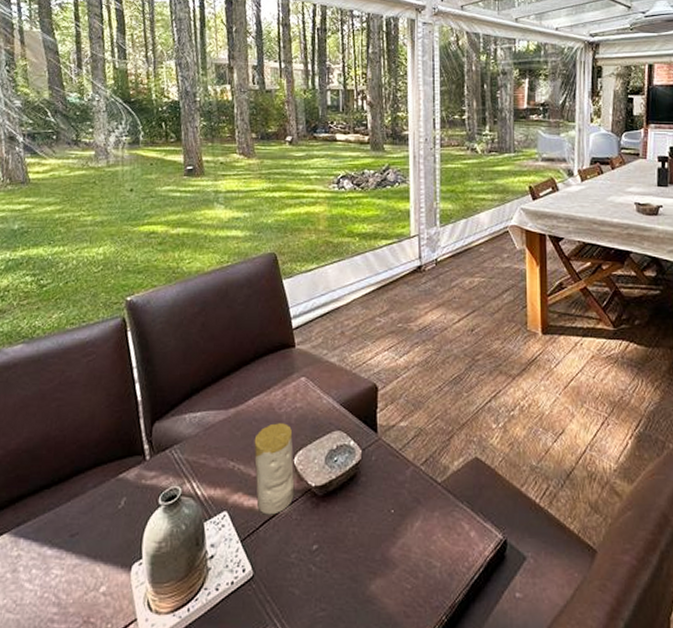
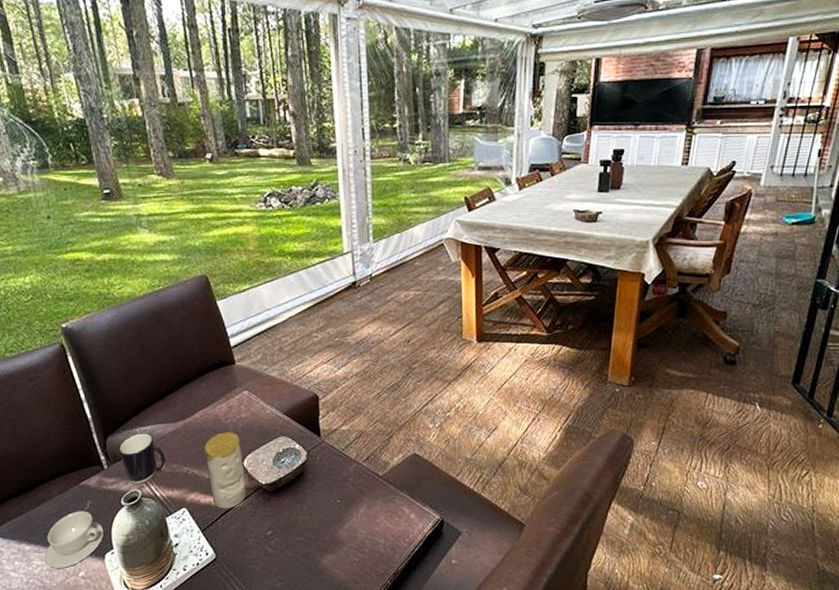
teacup: none [64,509,136,582] -> present [44,511,105,569]
mug: none [163,420,212,479] -> present [118,433,166,484]

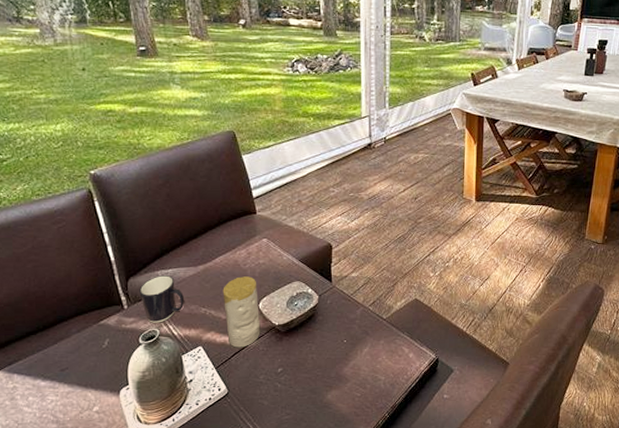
teacup: present [44,511,105,569] -> none [58,348,121,404]

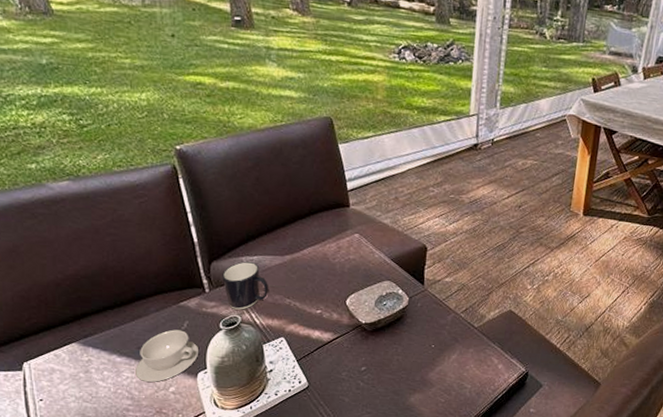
teacup: none [58,348,121,404] -> present [134,329,200,383]
candle: present [223,276,261,348] -> none [309,270,347,343]

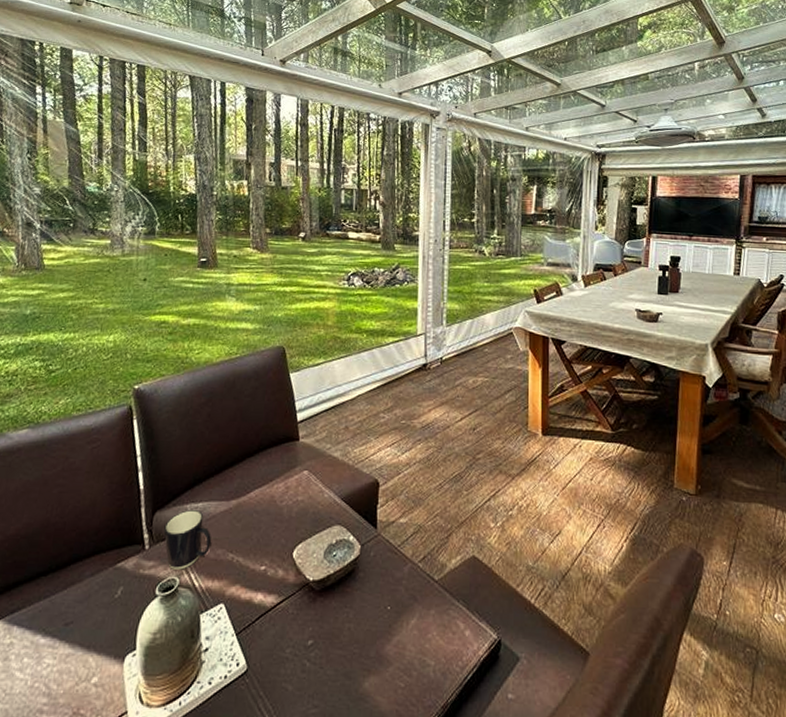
teacup: present [134,329,200,383] -> none [56,598,131,672]

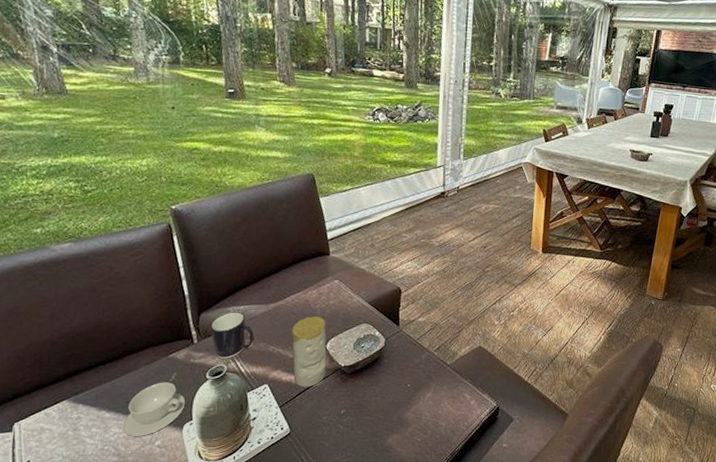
teacup: none [56,598,131,672] -> present [122,382,186,437]
candle: none [253,516,293,609] -> present [291,316,327,387]

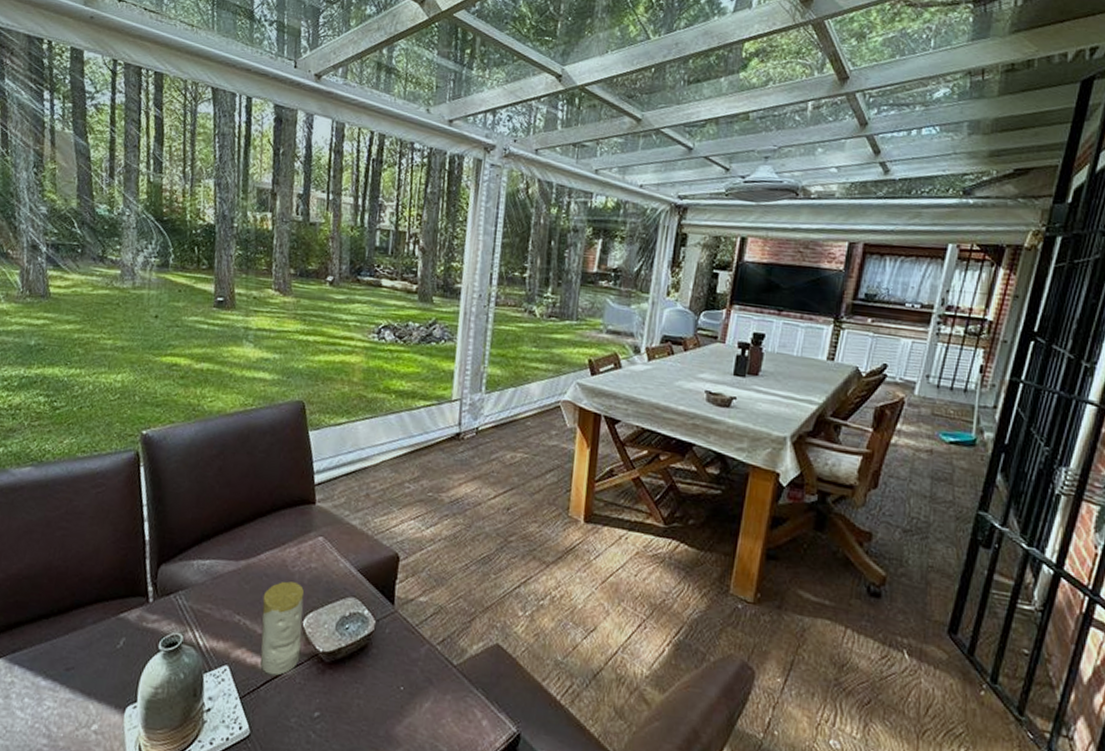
teacup: present [122,382,186,437] -> none [57,648,133,717]
mug: present [210,312,254,359] -> none [168,566,219,627]

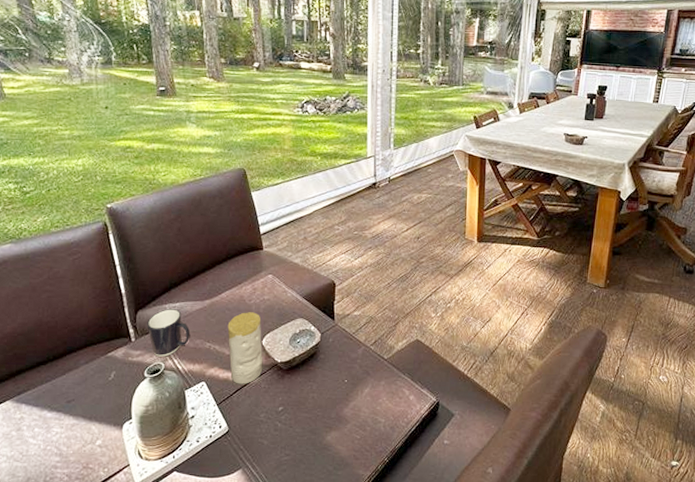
mug: none [168,566,219,627] -> present [147,309,191,357]

